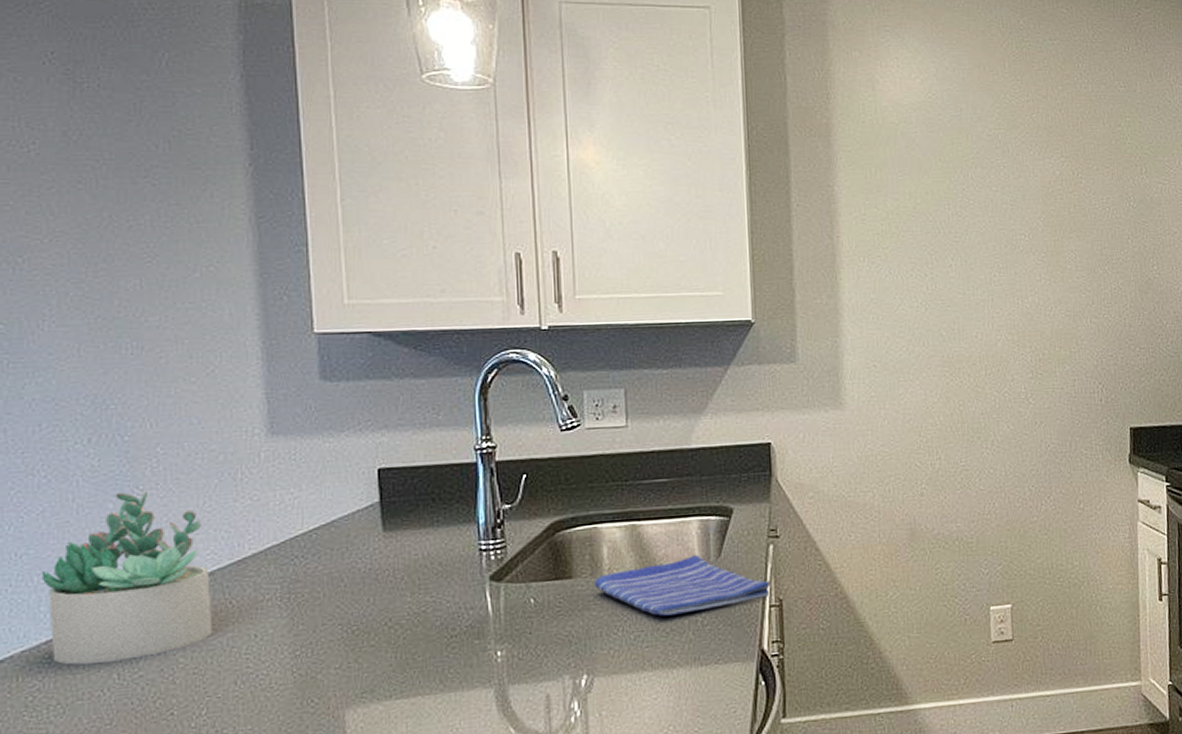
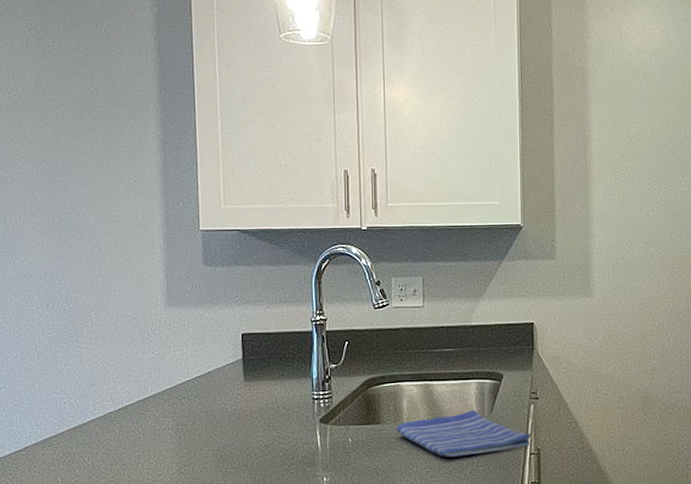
succulent plant: present [41,491,213,665] -> none [13,344,125,470]

